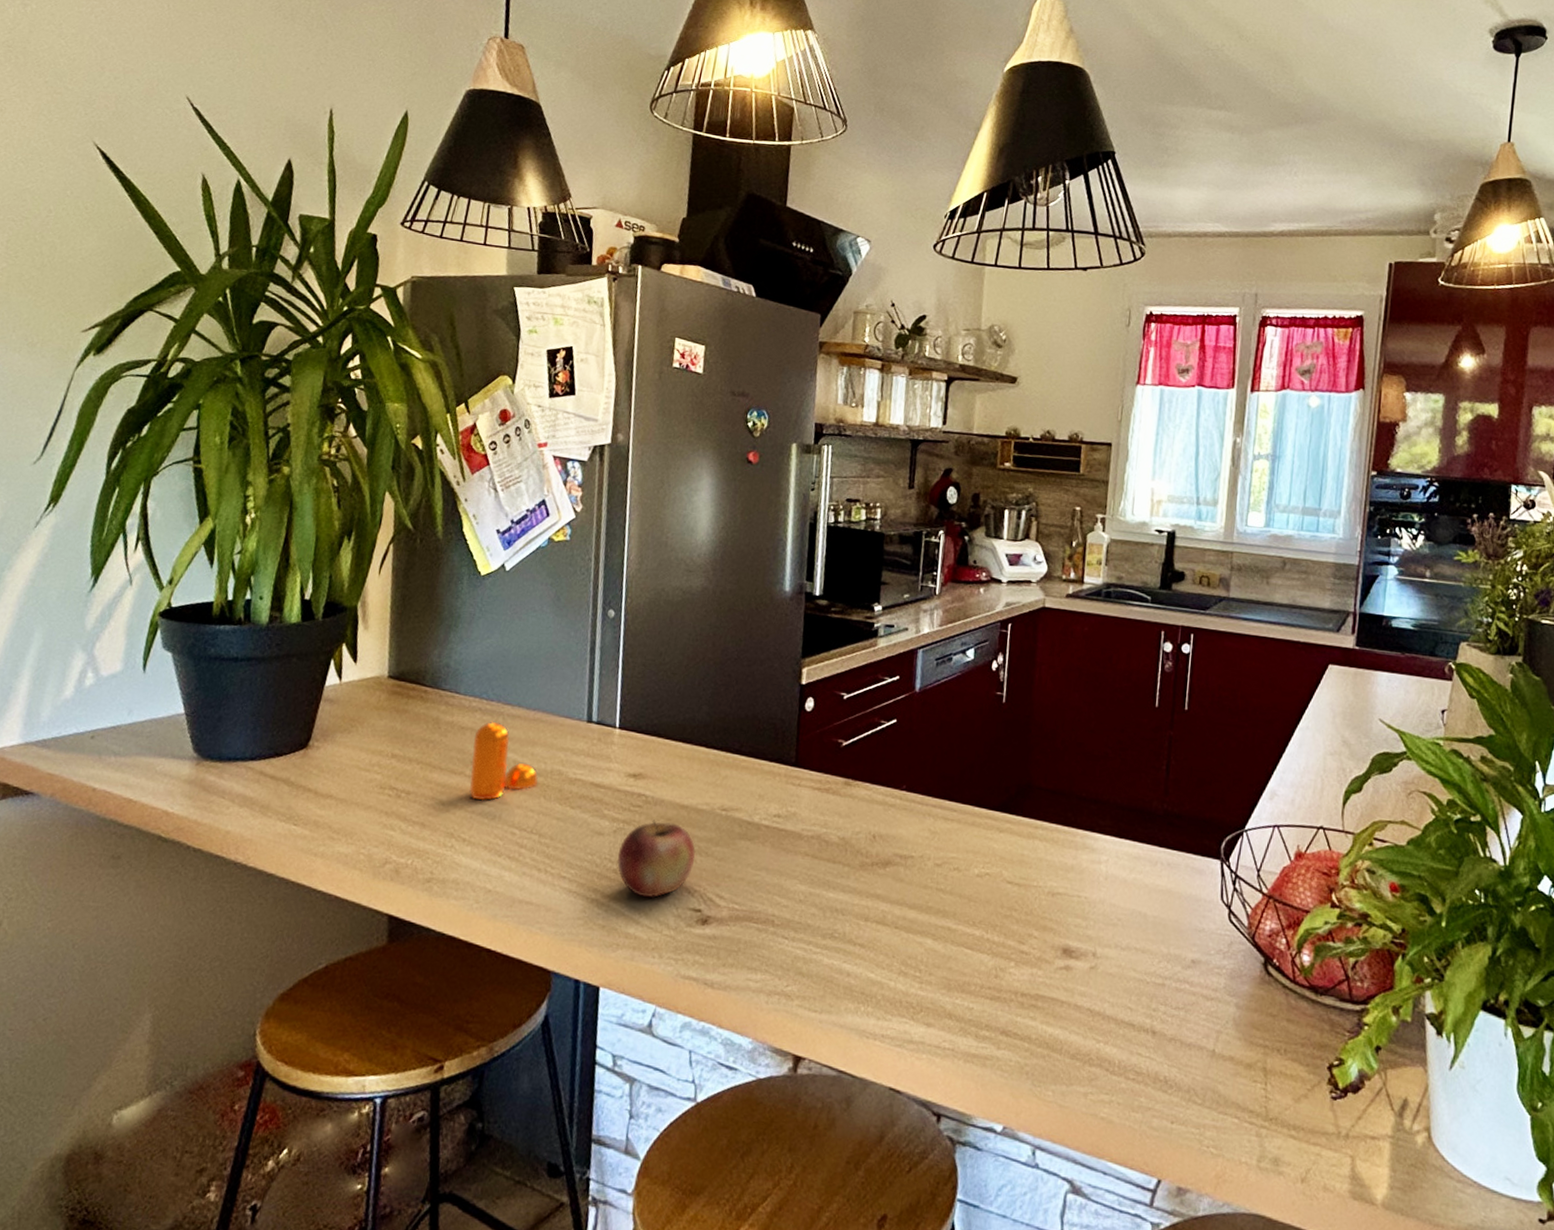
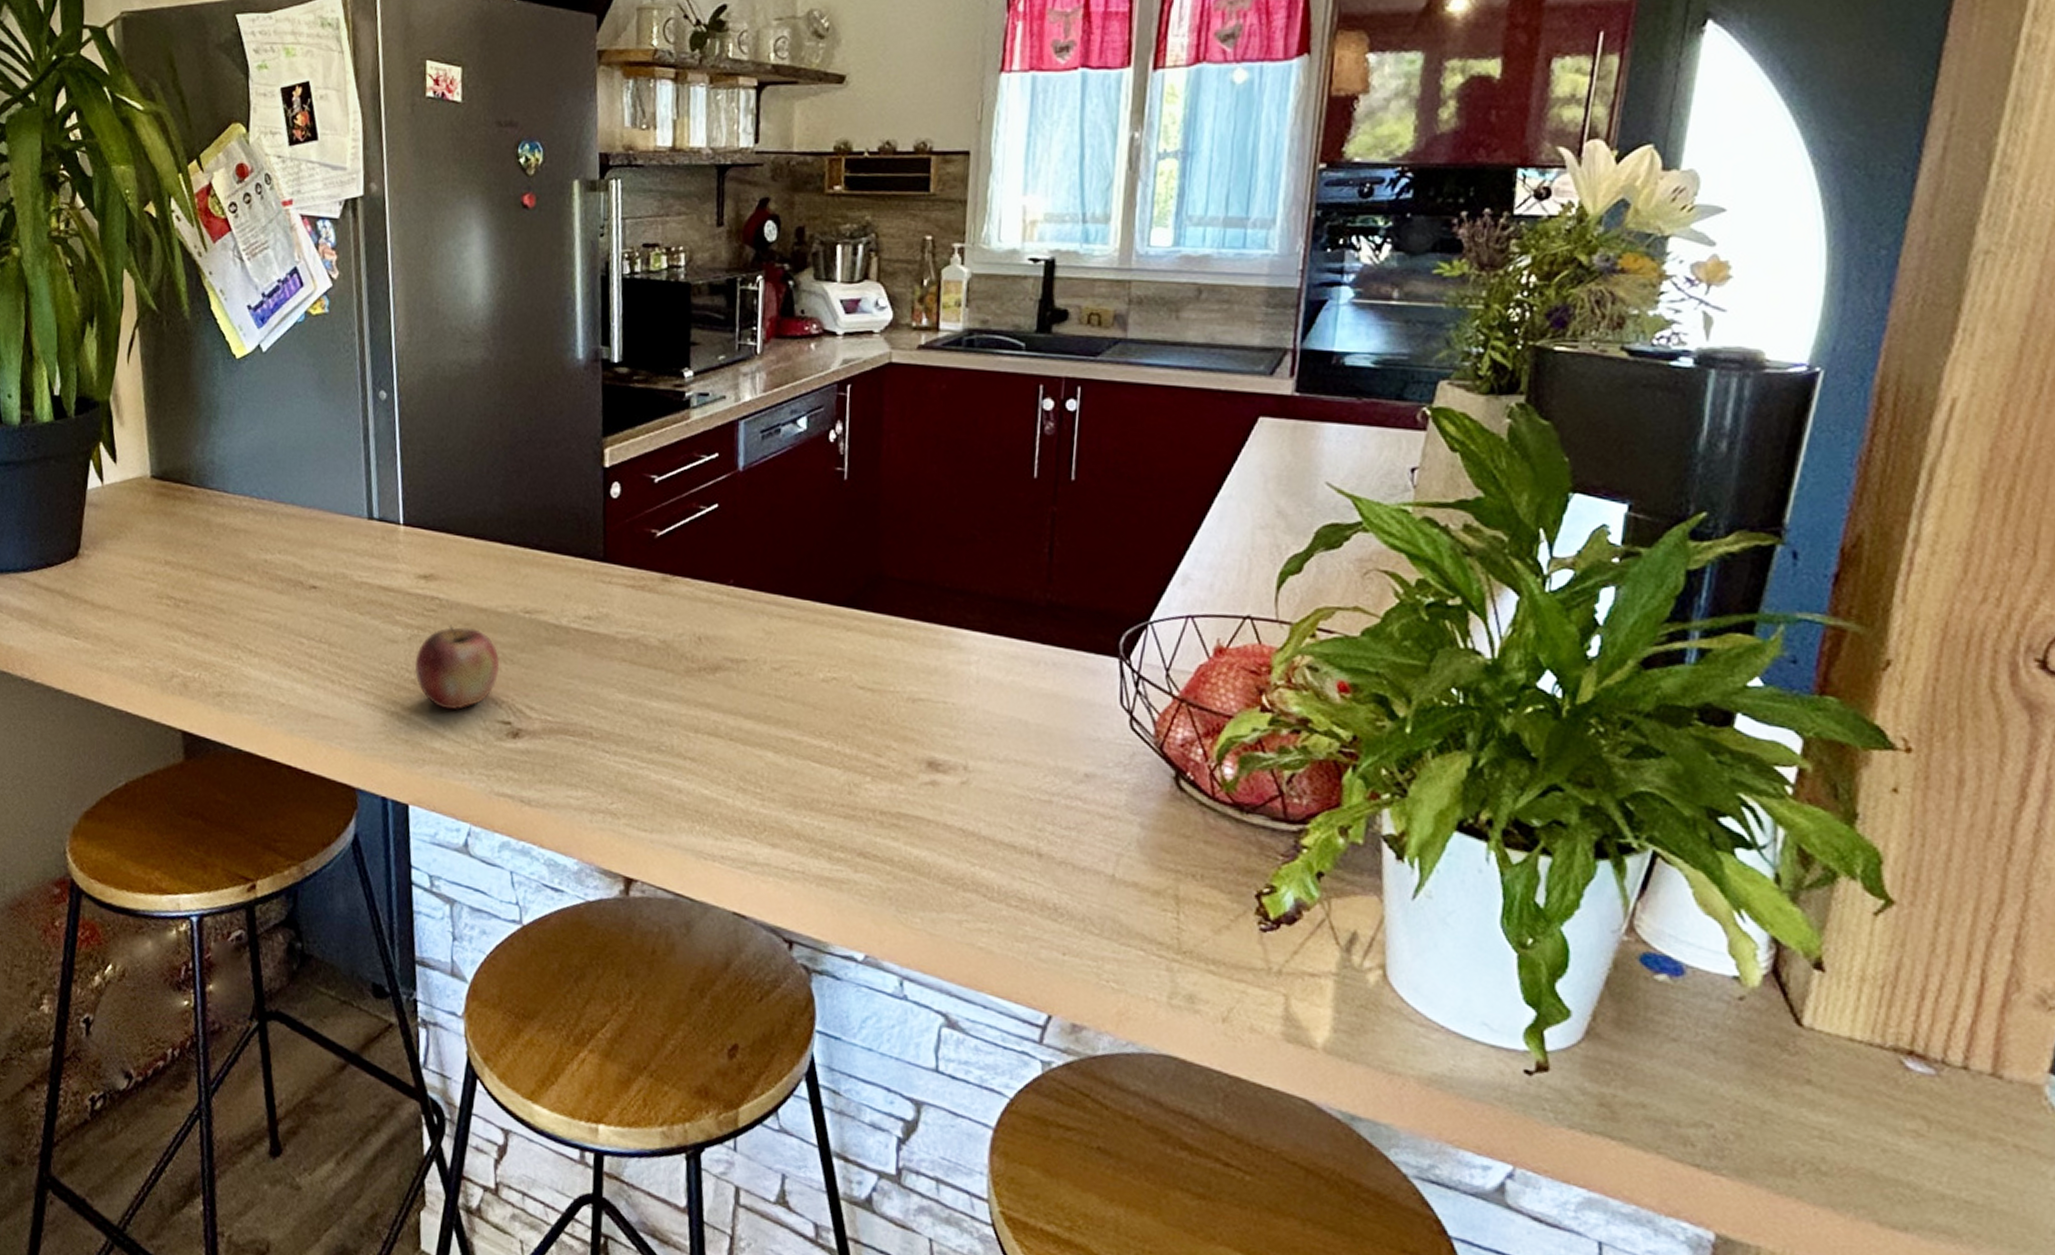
pepper shaker: present [469,721,538,801] -> none [248,521,321,609]

